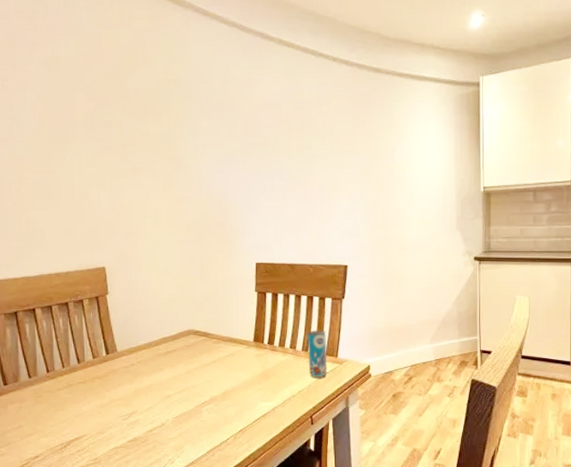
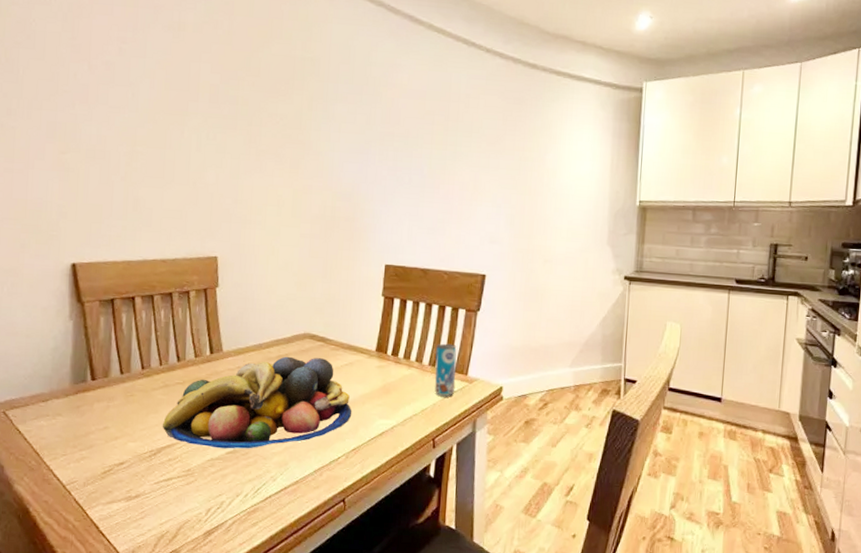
fruit bowl: none [70,351,236,438] -> present [163,356,351,449]

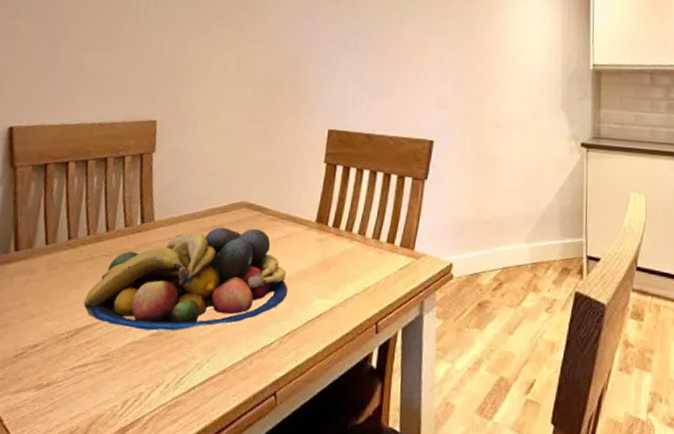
beverage can: present [435,343,457,396] -> none [378,214,403,274]

